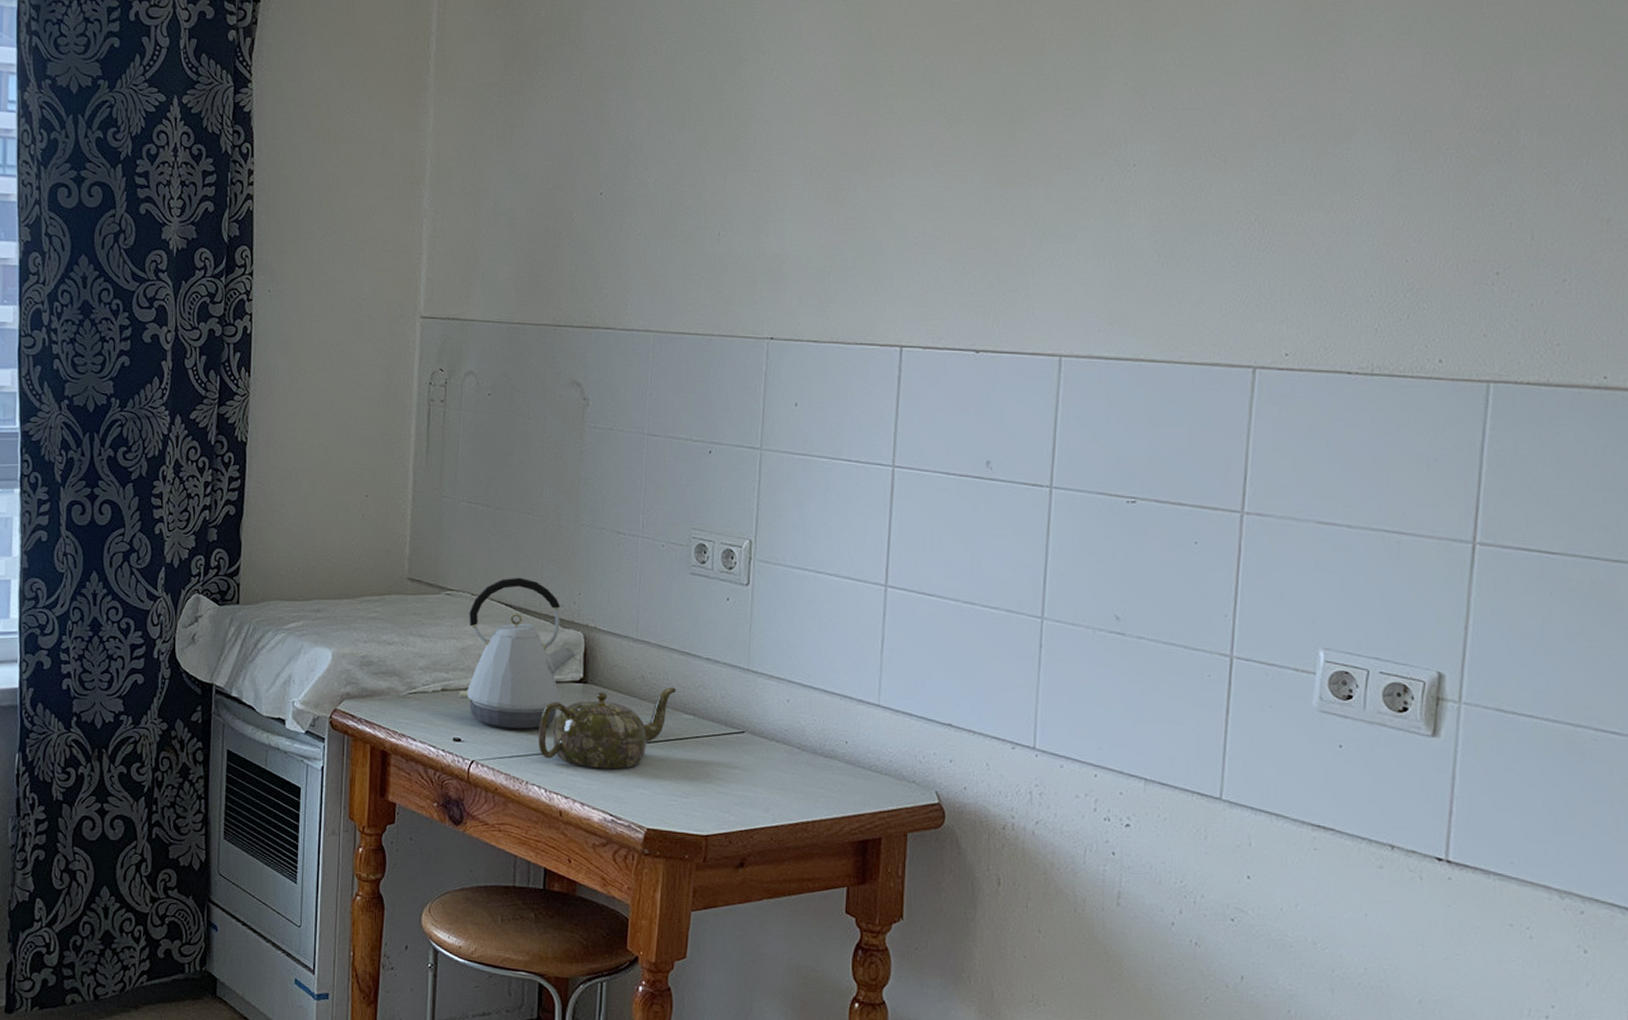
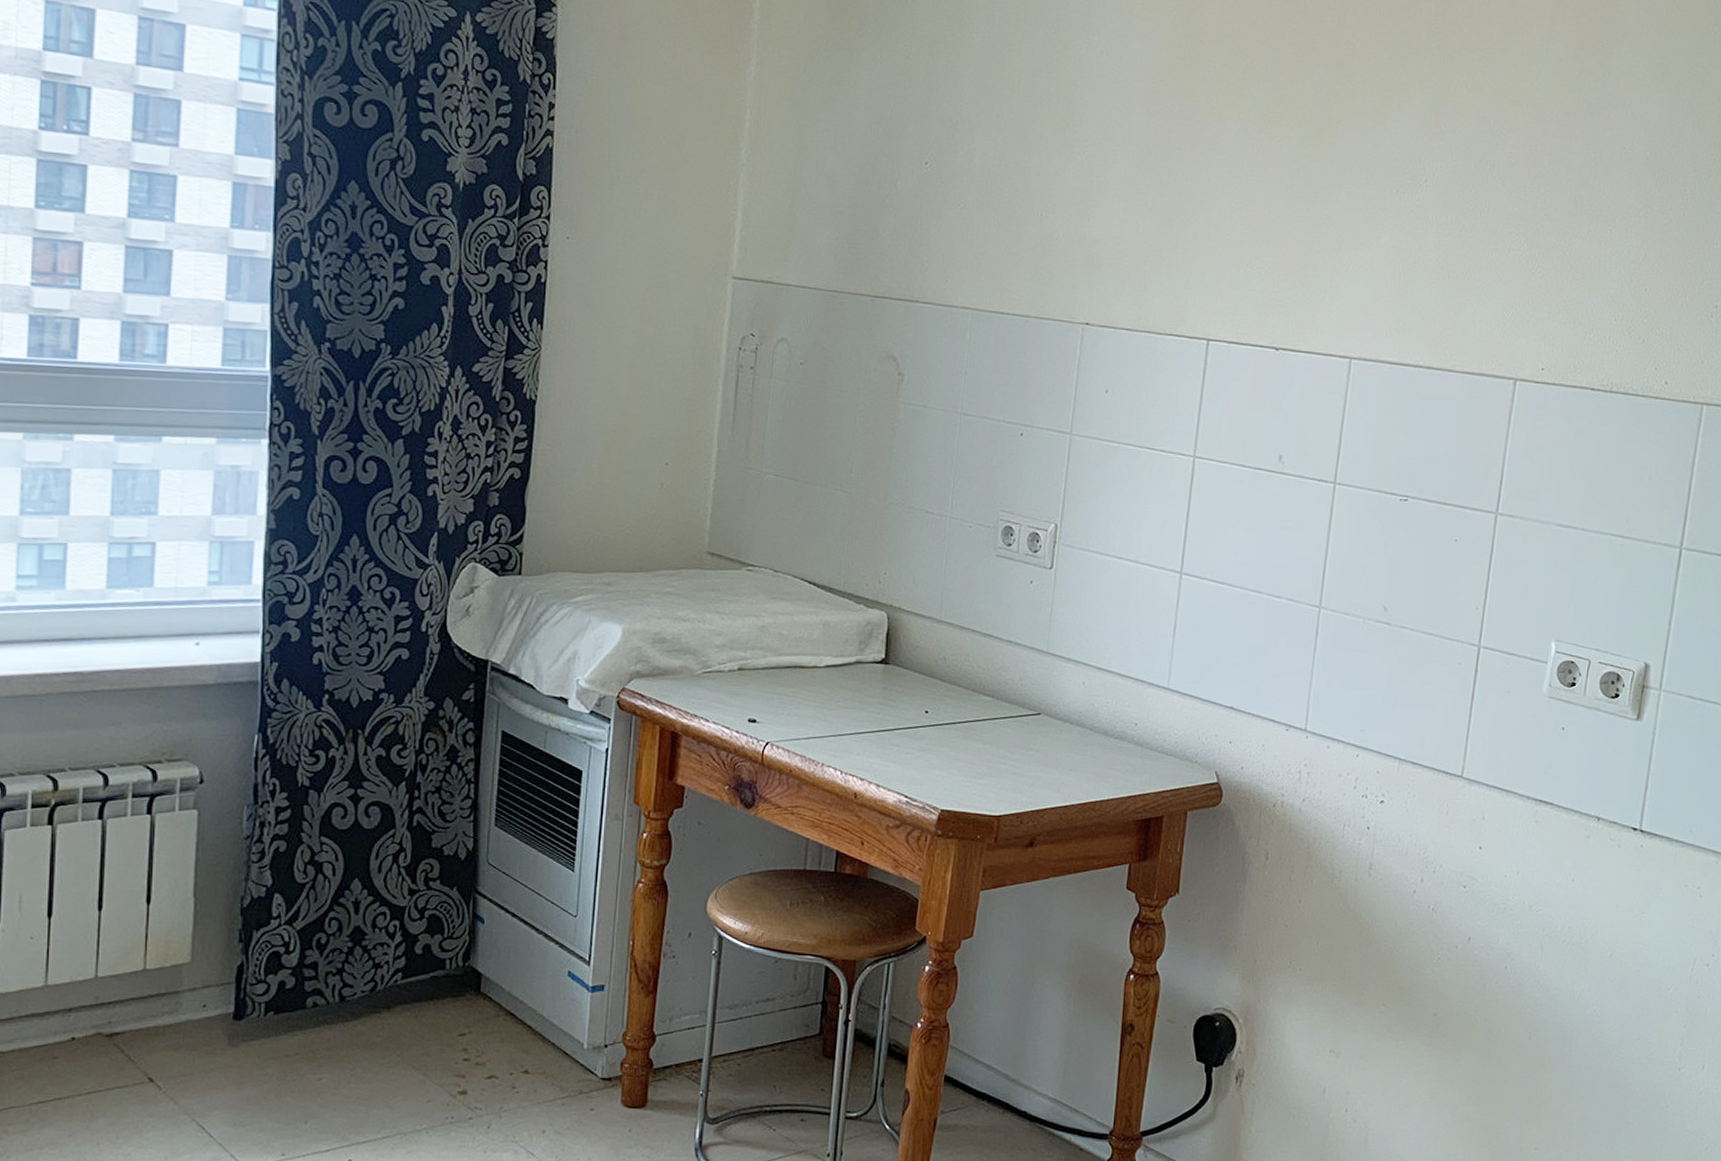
kettle: present [459,577,577,730] -> none [756,554,880,711]
teapot: present [539,687,676,770] -> none [836,669,976,751]

